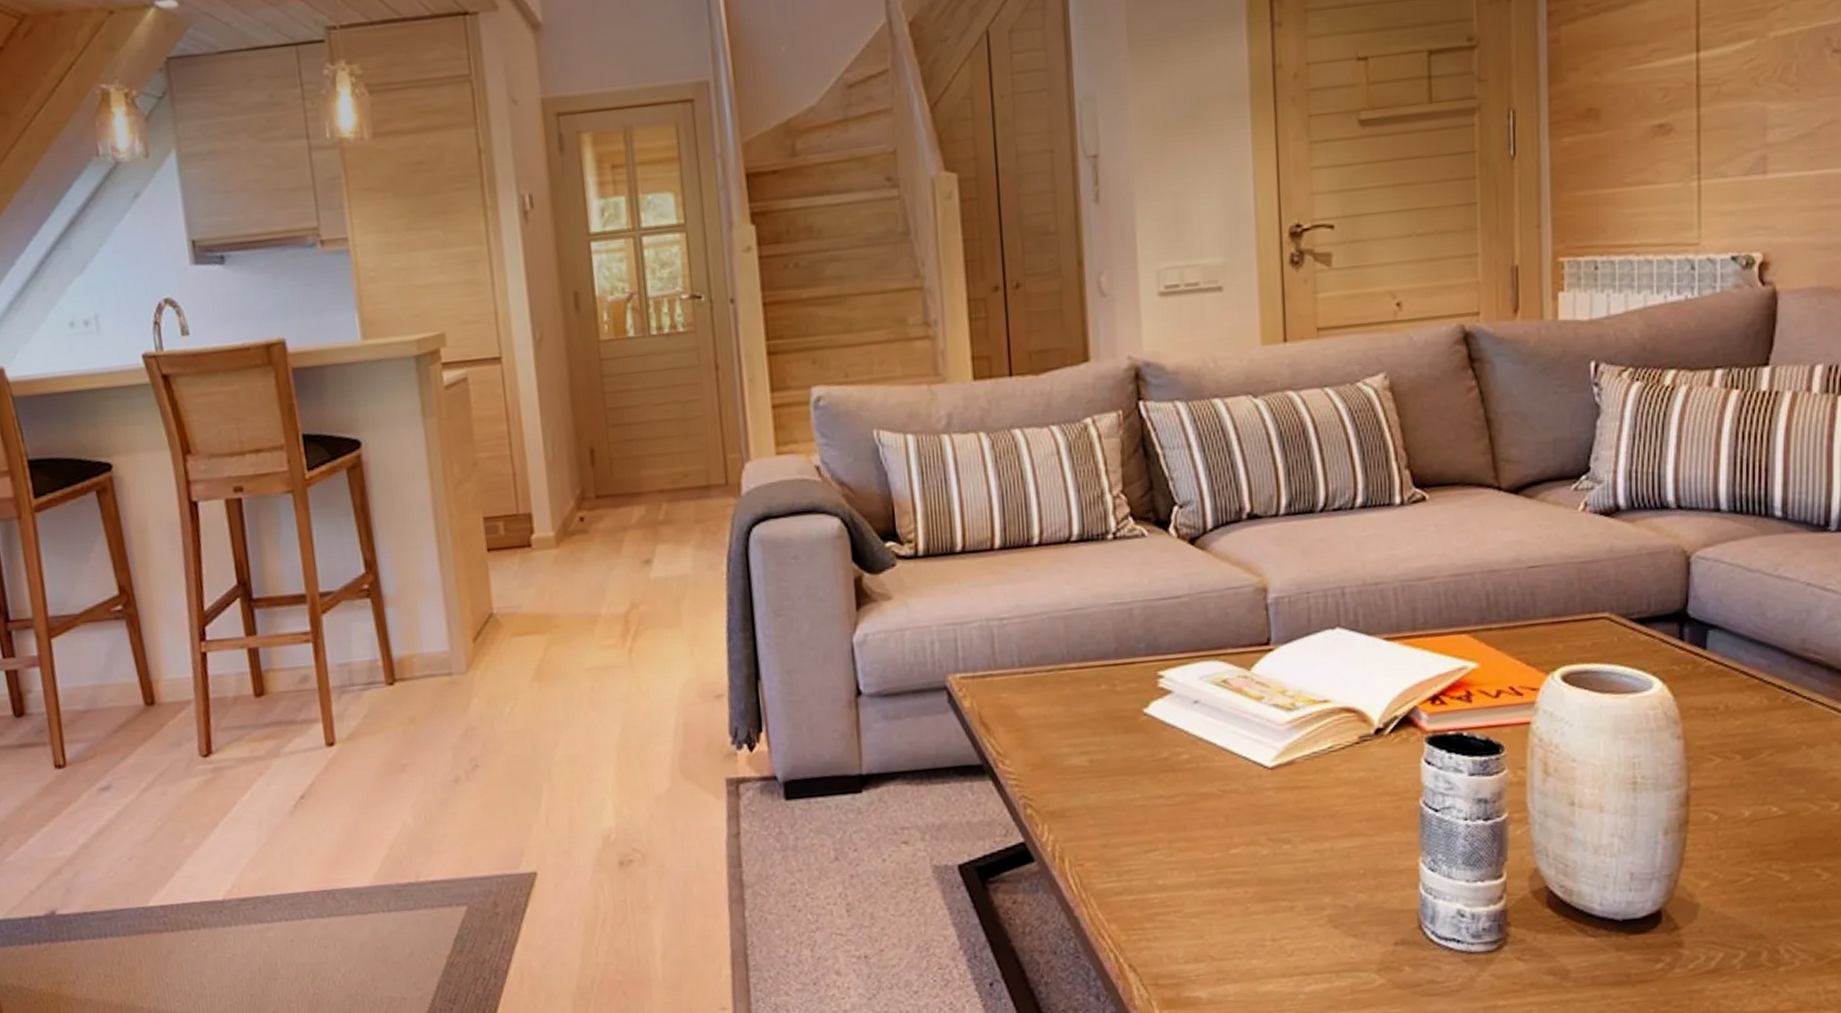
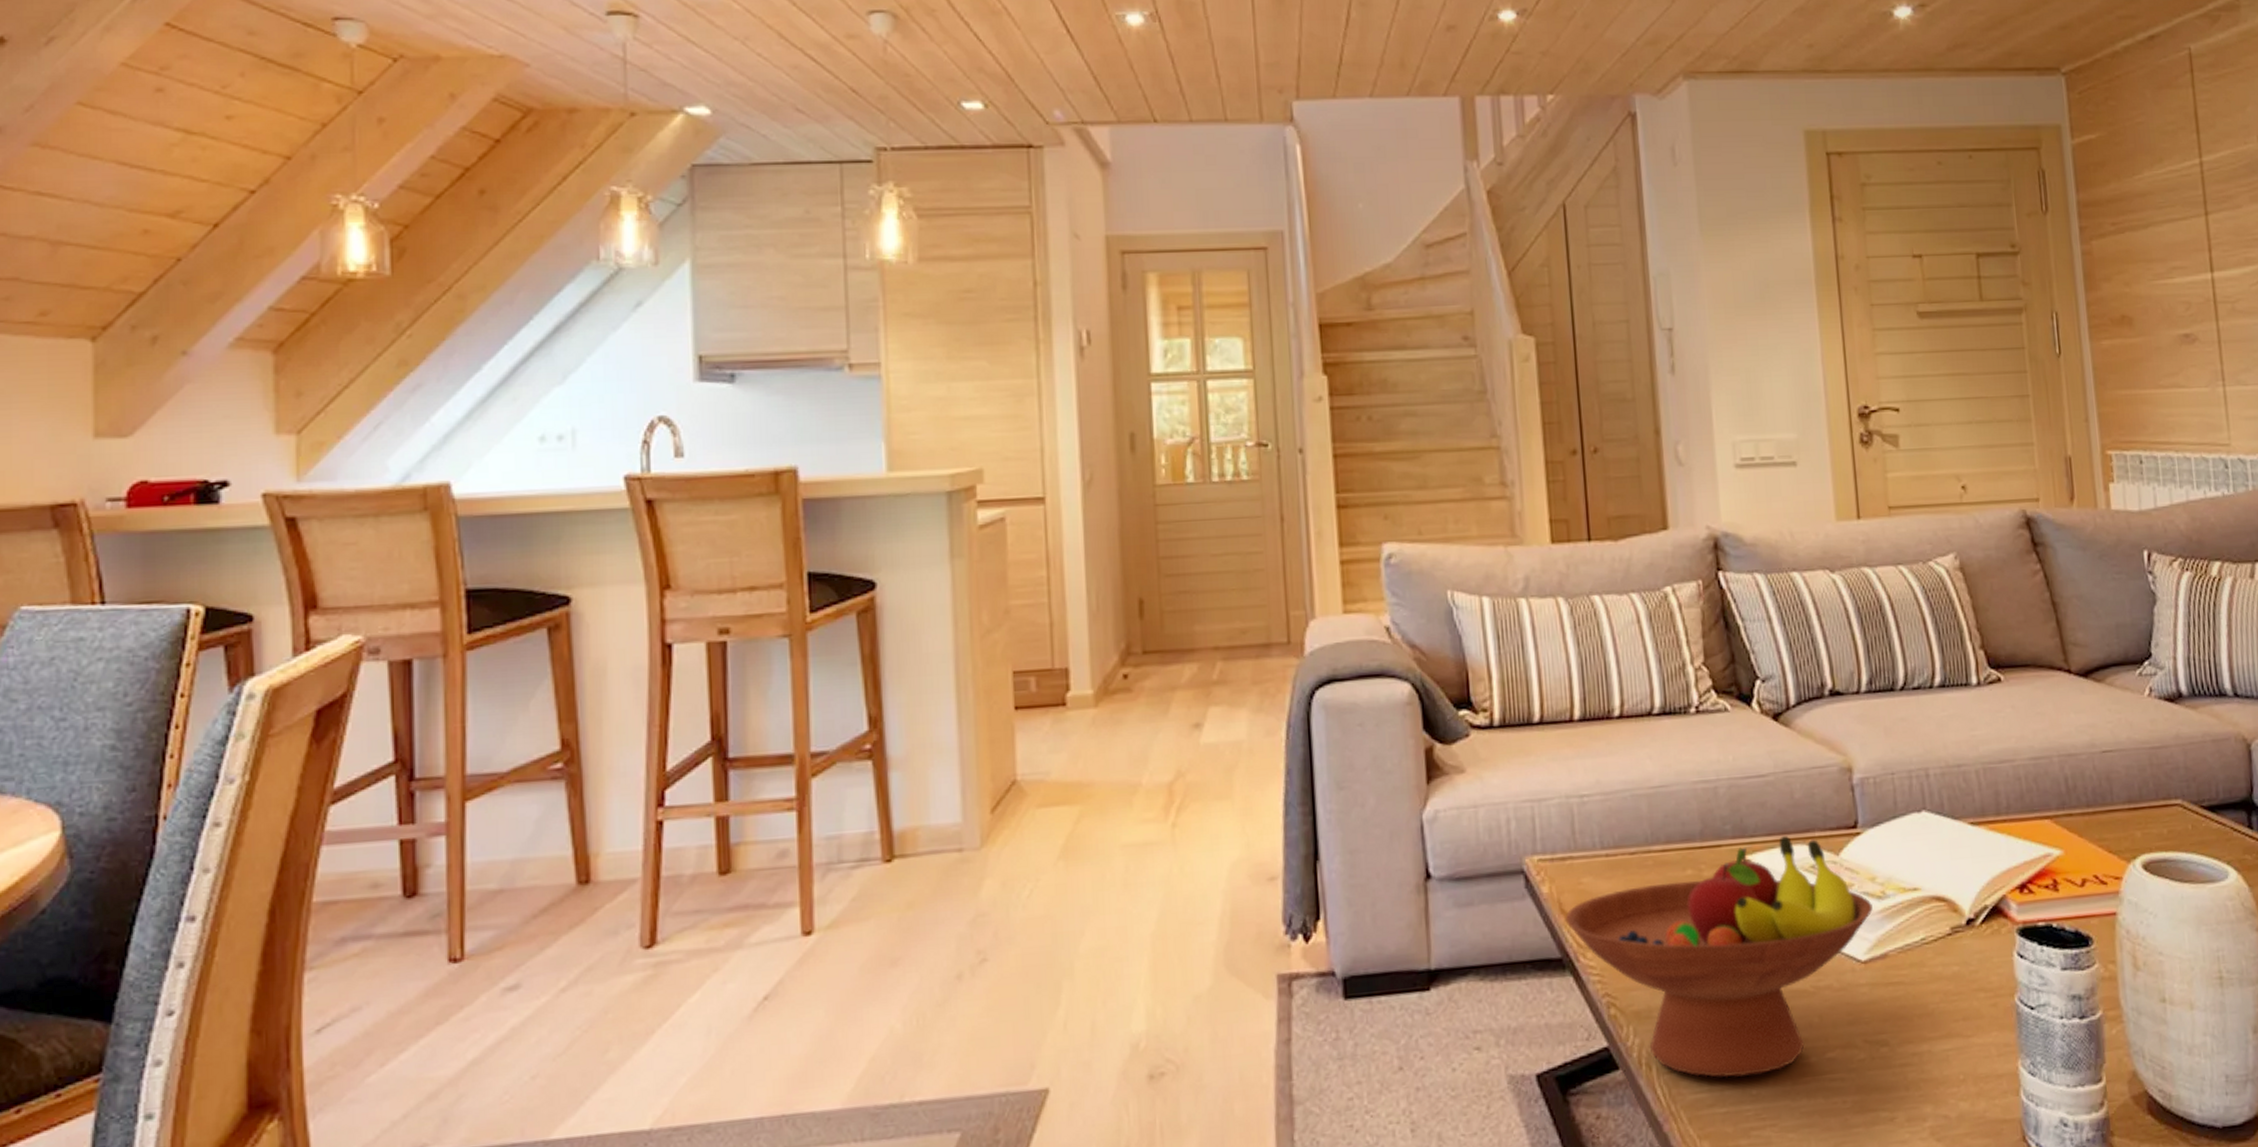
fruit bowl: none [985,653,1282,870] -> present [1565,836,1873,1078]

